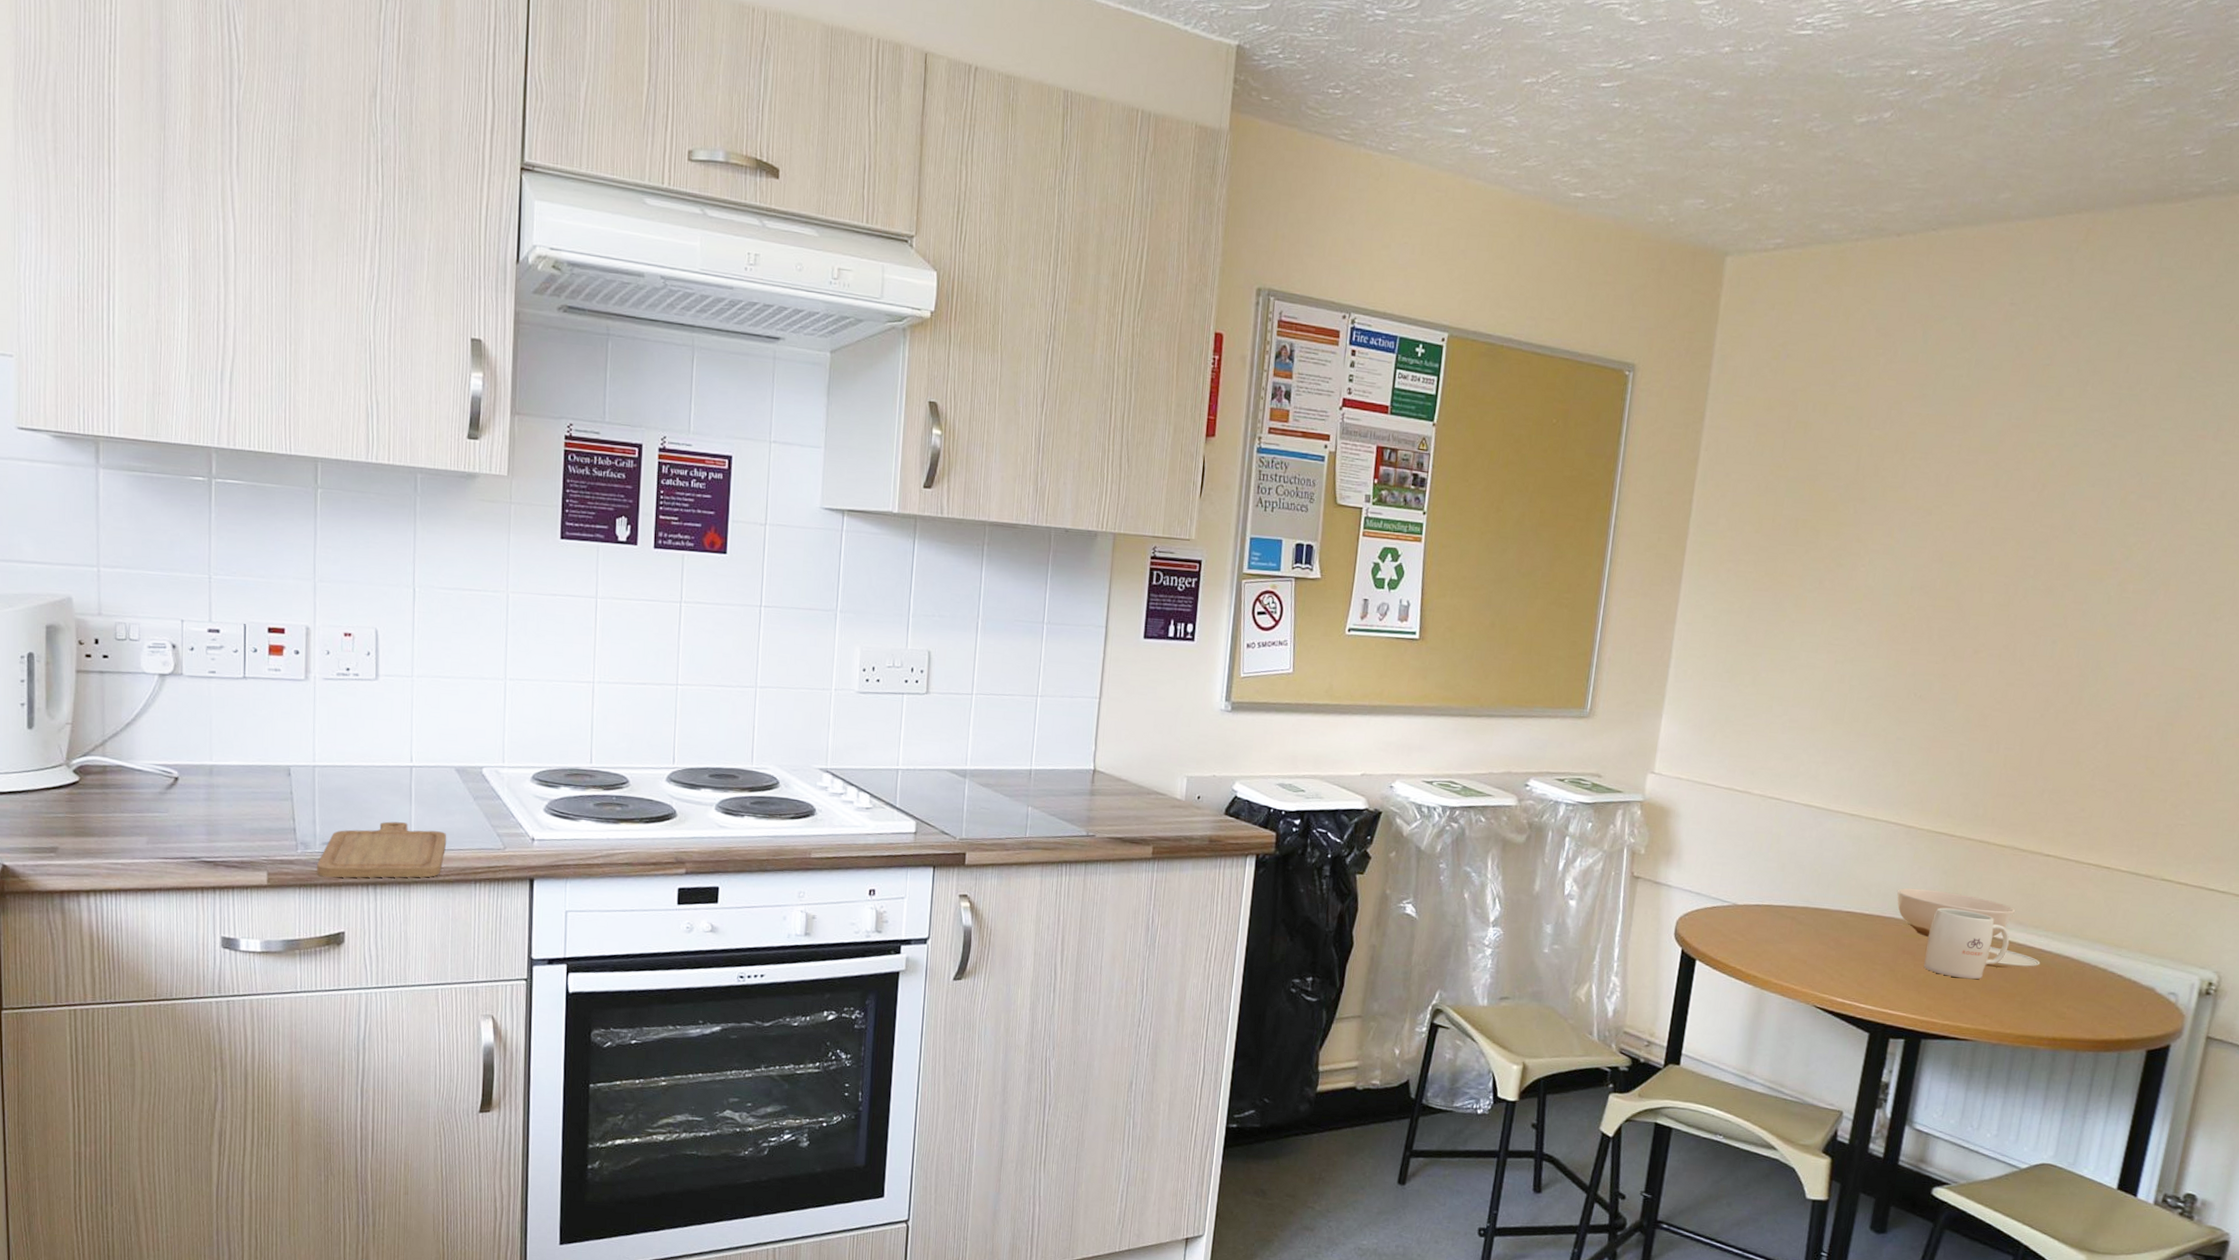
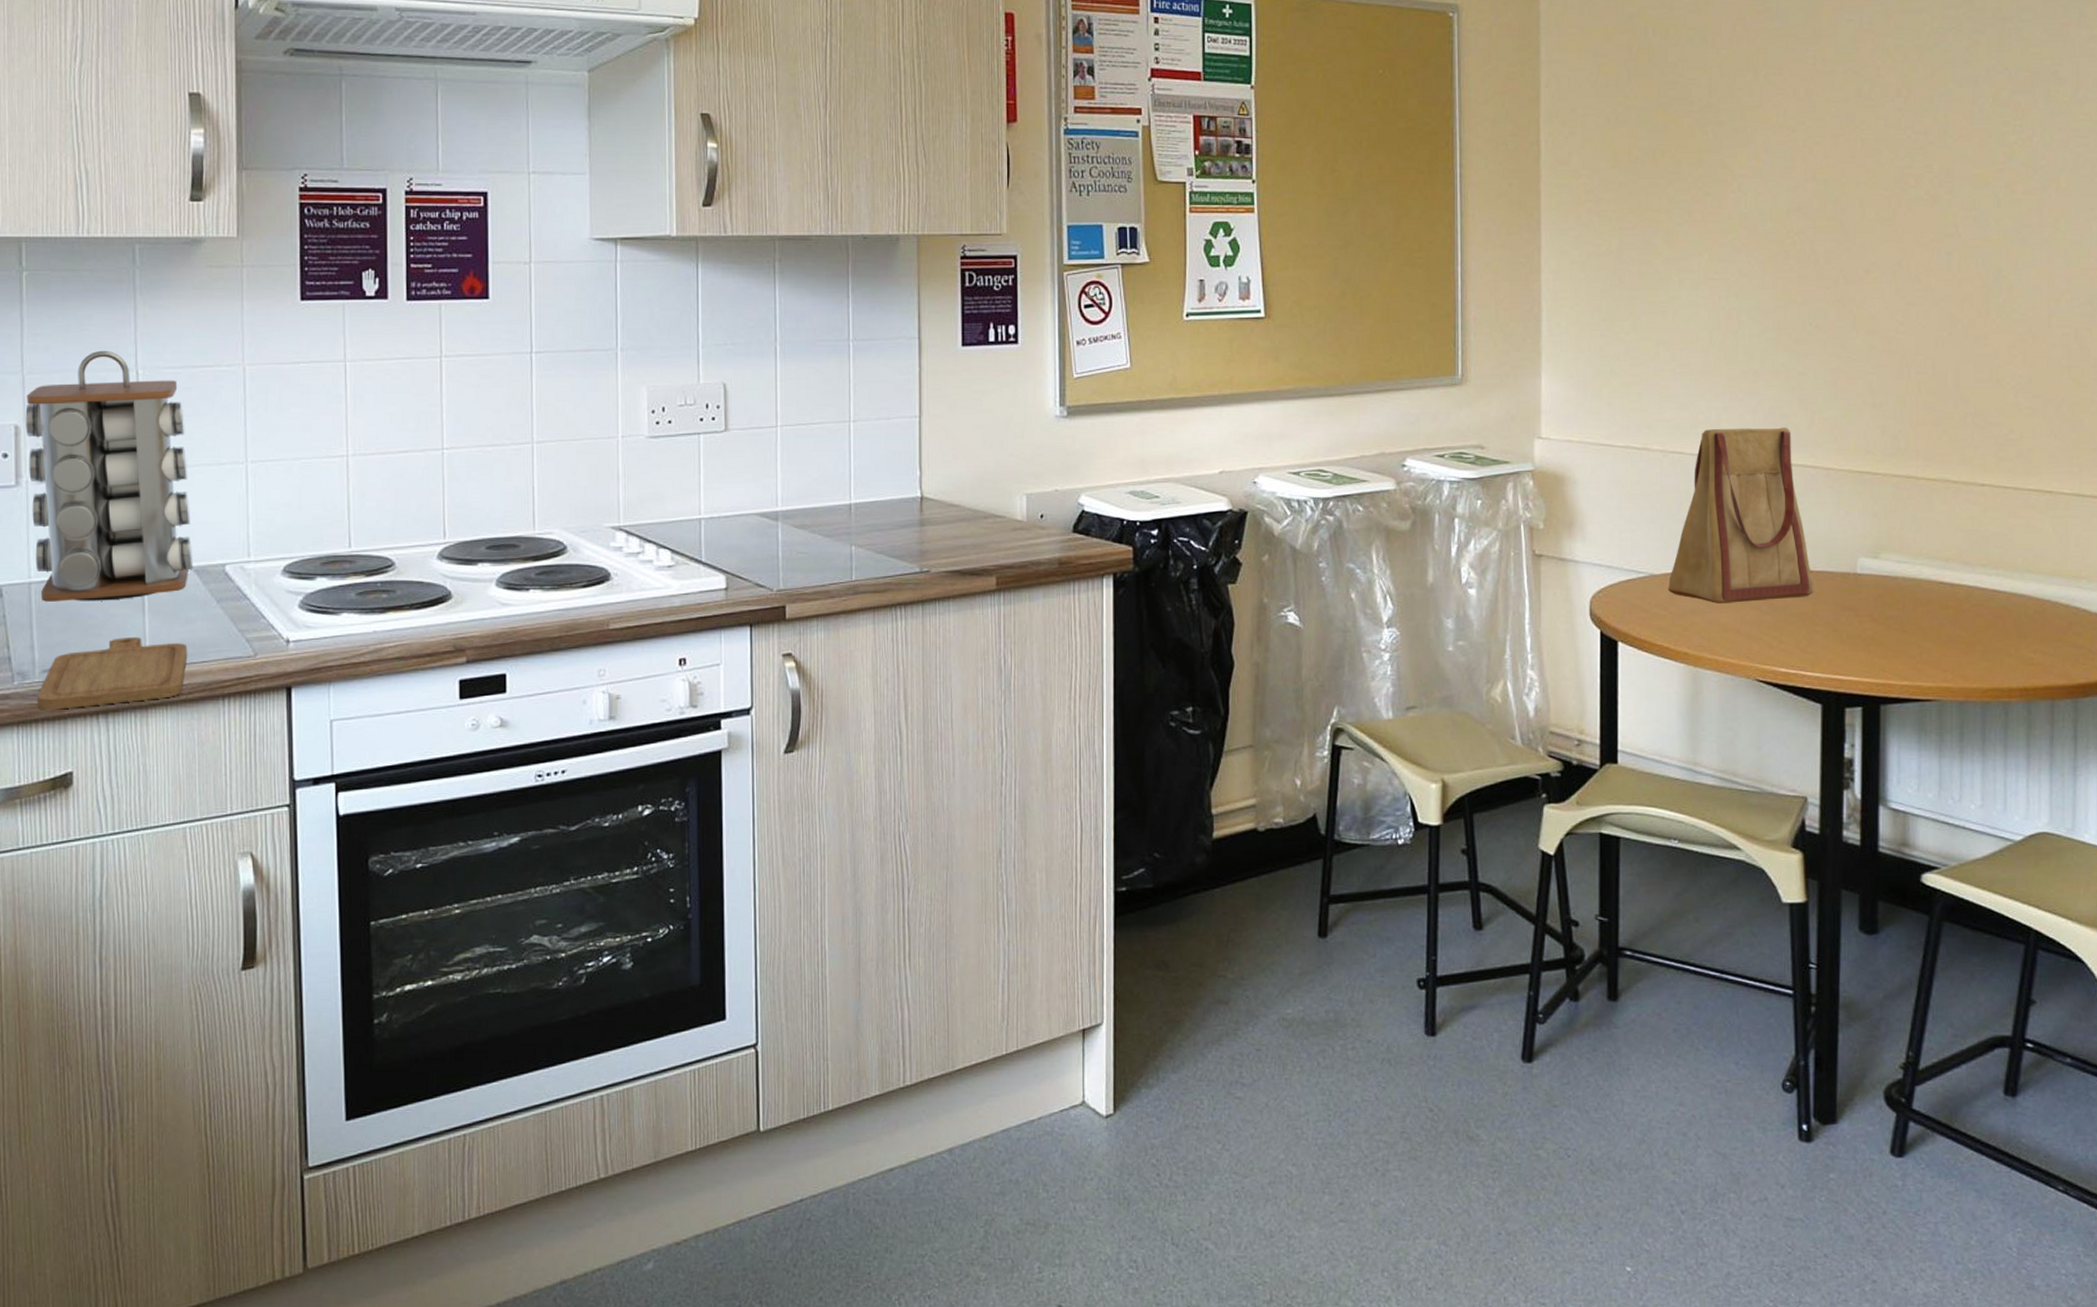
spice rack: none [315,566,456,789] -> present [25,350,194,602]
shopping bag: none [1748,780,1882,939] -> present [1668,427,1814,603]
bowl: present [1896,888,2016,938] -> none [1826,536,1959,590]
mug: present [1923,907,2010,980] -> none [1868,554,1958,632]
plate: present [1985,946,2041,968] -> none [1936,592,1996,615]

